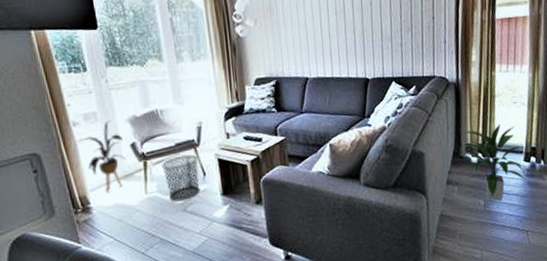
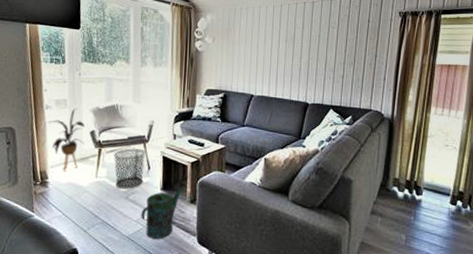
watering can: none [203,183,248,249] -> present [141,182,186,239]
indoor plant: present [461,124,526,201] -> none [388,163,451,239]

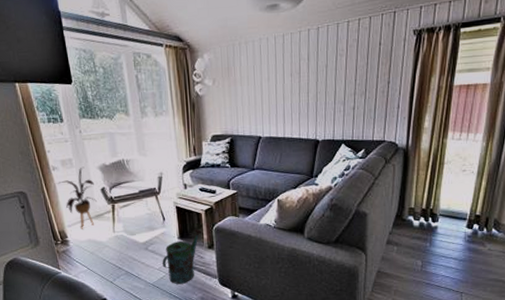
waste bin: present [113,148,145,189] -> none [127,201,160,241]

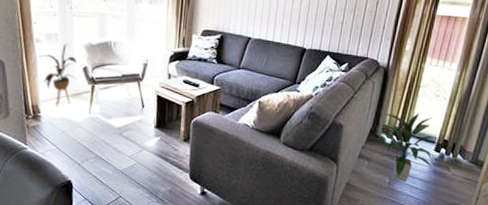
watering can: present [162,229,202,284] -> none [135,120,180,174]
indoor plant: none [404,190,467,264] -> present [376,112,436,183]

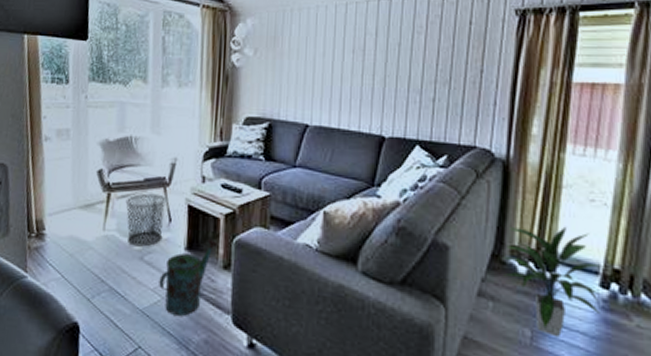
house plant: present [37,43,77,106] -> none [45,140,91,221]
waste bin: none [107,86,140,126] -> present [125,193,166,247]
watering can: none [135,120,180,174] -> present [159,239,218,316]

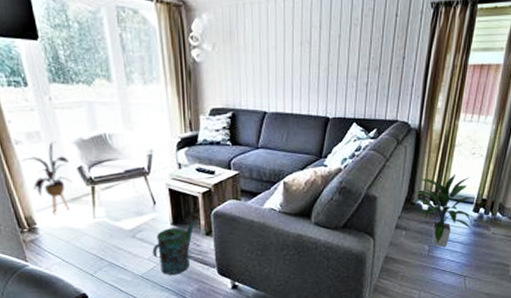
house plant: none [45,140,91,221] -> present [20,141,72,215]
waste bin: present [125,193,166,247] -> none [110,182,150,228]

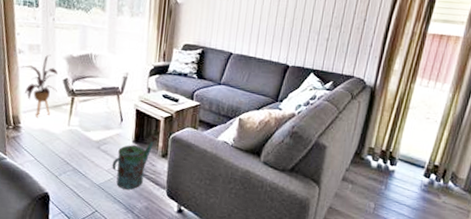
indoor plant: present [413,173,475,248] -> none [361,135,426,209]

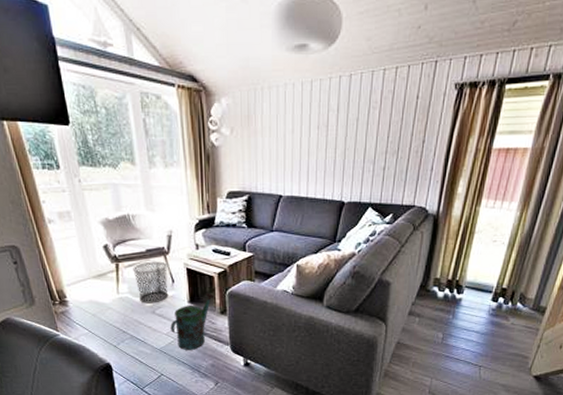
house plant: present [19,54,58,118] -> none [53,220,99,289]
waste bin: none [86,99,119,139] -> present [133,261,169,304]

